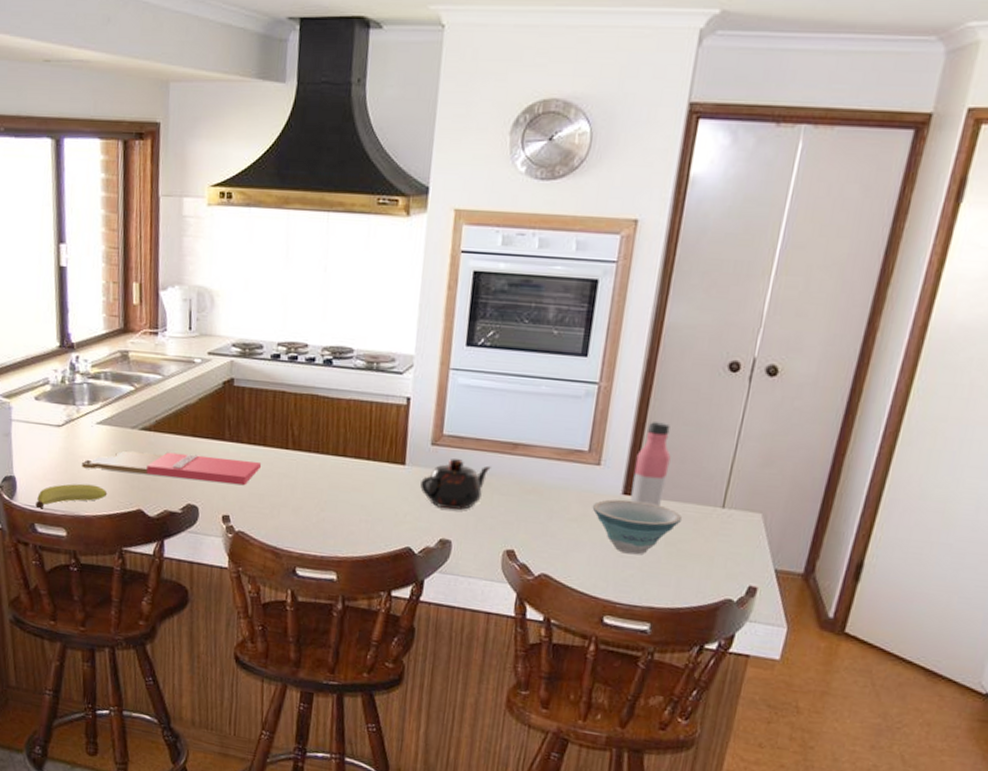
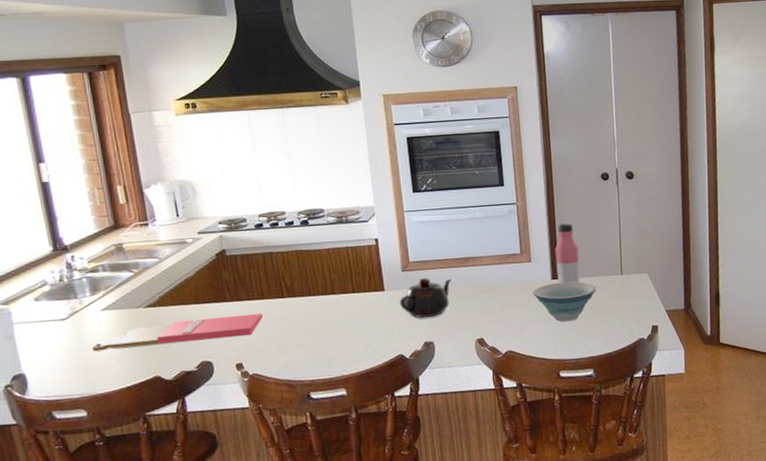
fruit: present [36,483,108,509] -> none [50,364,123,397]

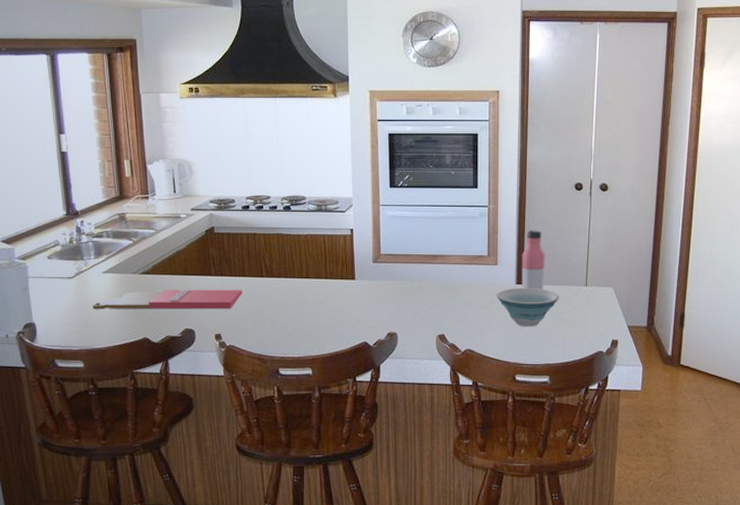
teapot: present [400,277,452,318] -> none [369,270,419,310]

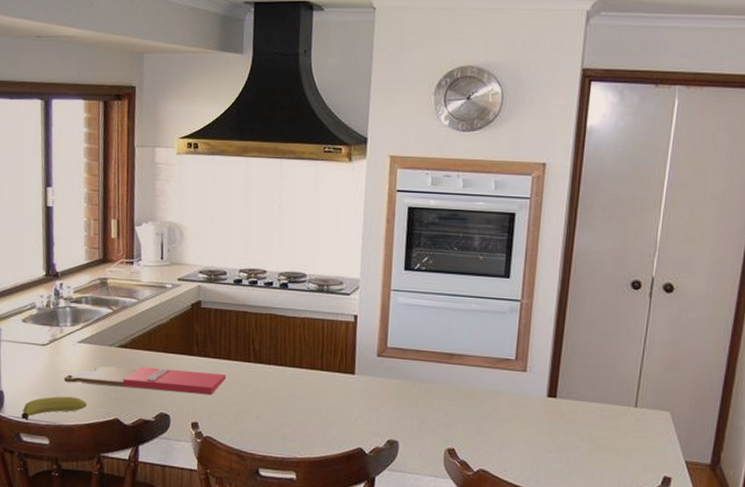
fruit: none [55,322,117,347] -> present [21,396,87,420]
bowl: present [496,288,560,327] -> none [521,401,601,451]
water bottle: present [522,229,545,290] -> none [554,332,587,407]

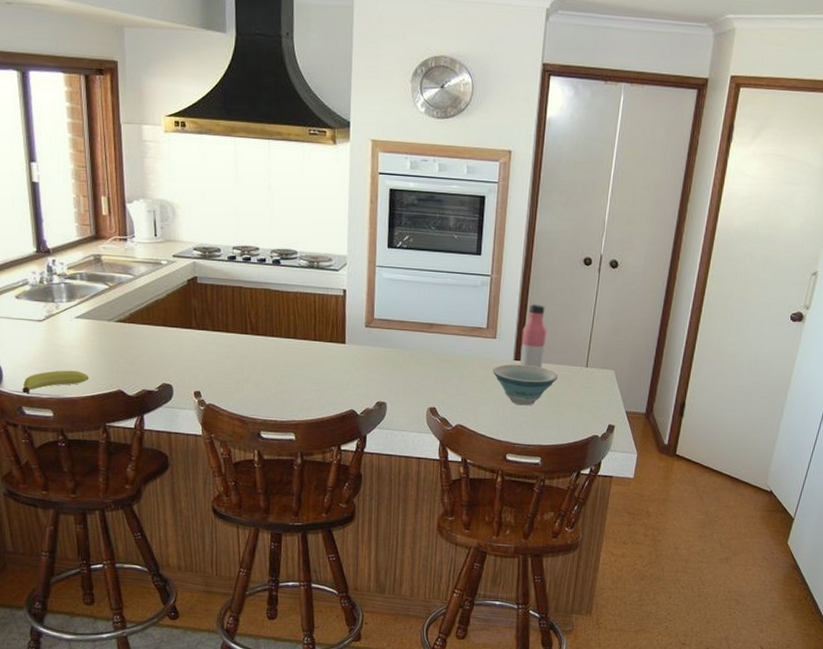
cutting board: present [64,366,227,396] -> none [64,340,226,366]
bowl: none [521,401,601,451] -> present [492,364,559,406]
water bottle: none [554,332,587,407] -> present [520,303,547,368]

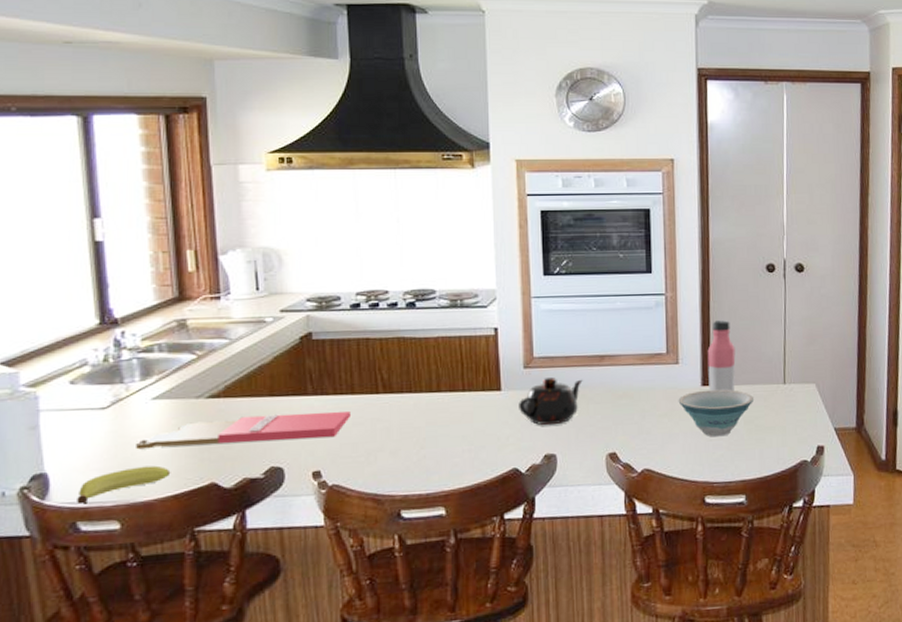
cutting board: none [64,340,226,366] -> present [136,411,352,450]
teapot: none [359,336,413,378] -> present [519,376,583,426]

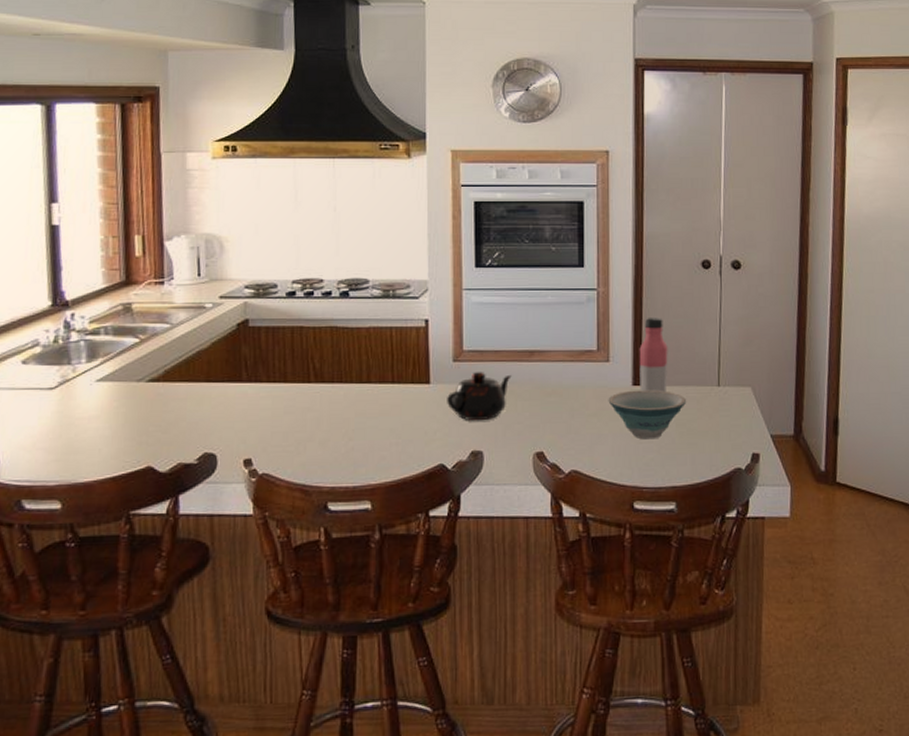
fruit: present [77,465,171,504] -> none [22,447,111,483]
cutting board: present [136,411,352,450] -> none [79,399,284,431]

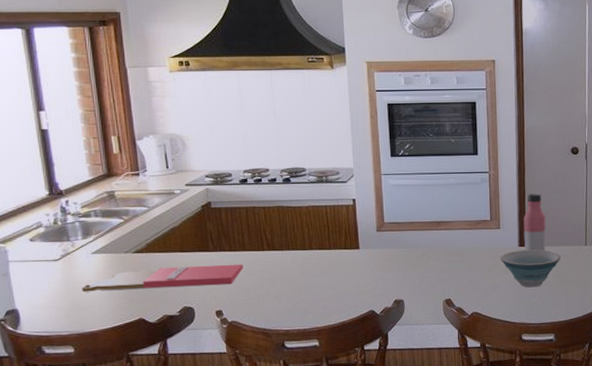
cutting board: none [79,399,284,431] -> present [82,264,244,292]
teapot: present [447,371,512,421] -> none [373,238,424,277]

